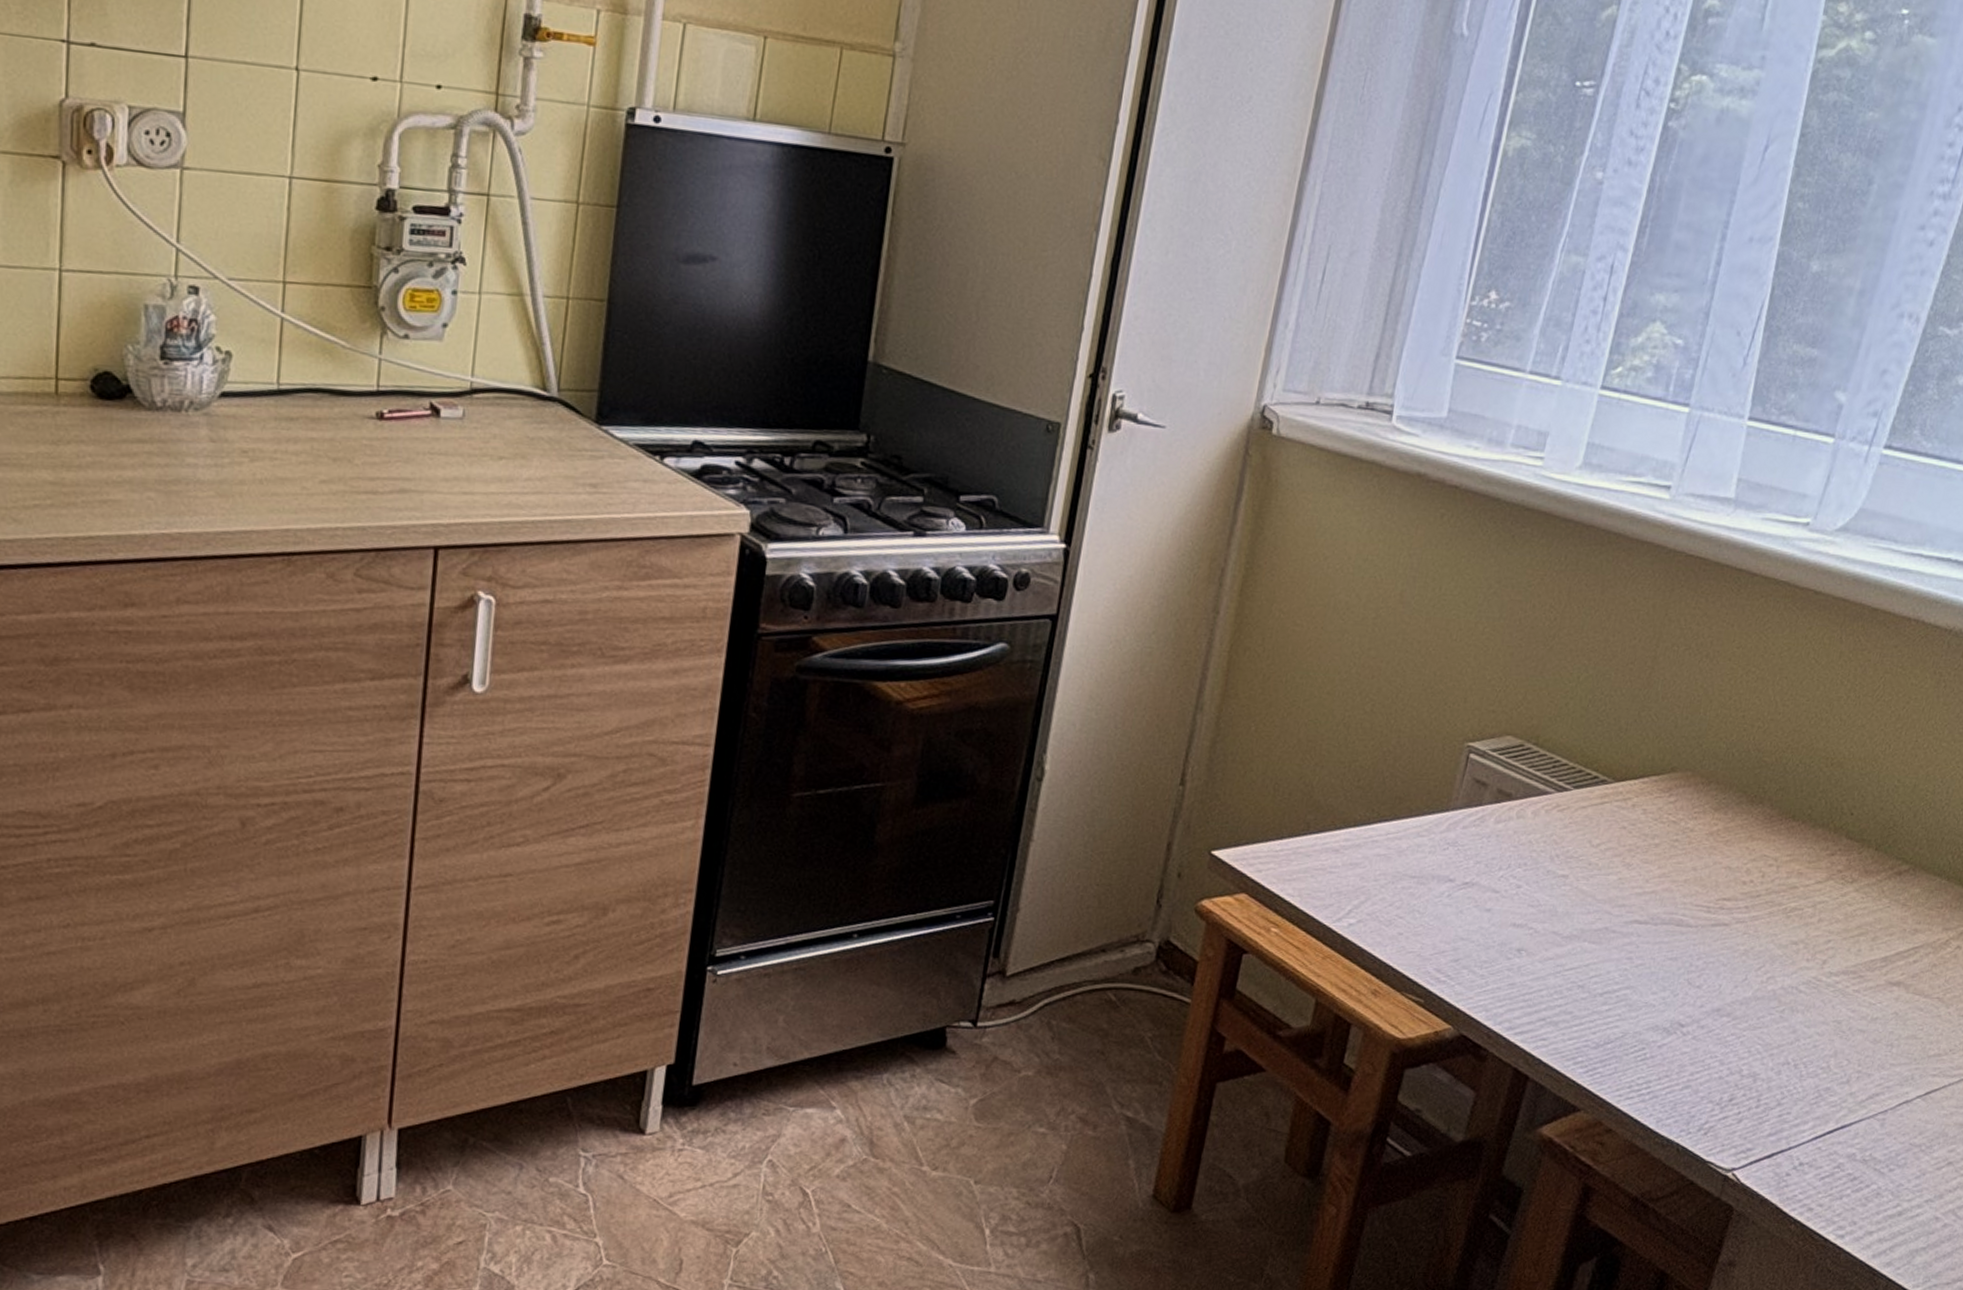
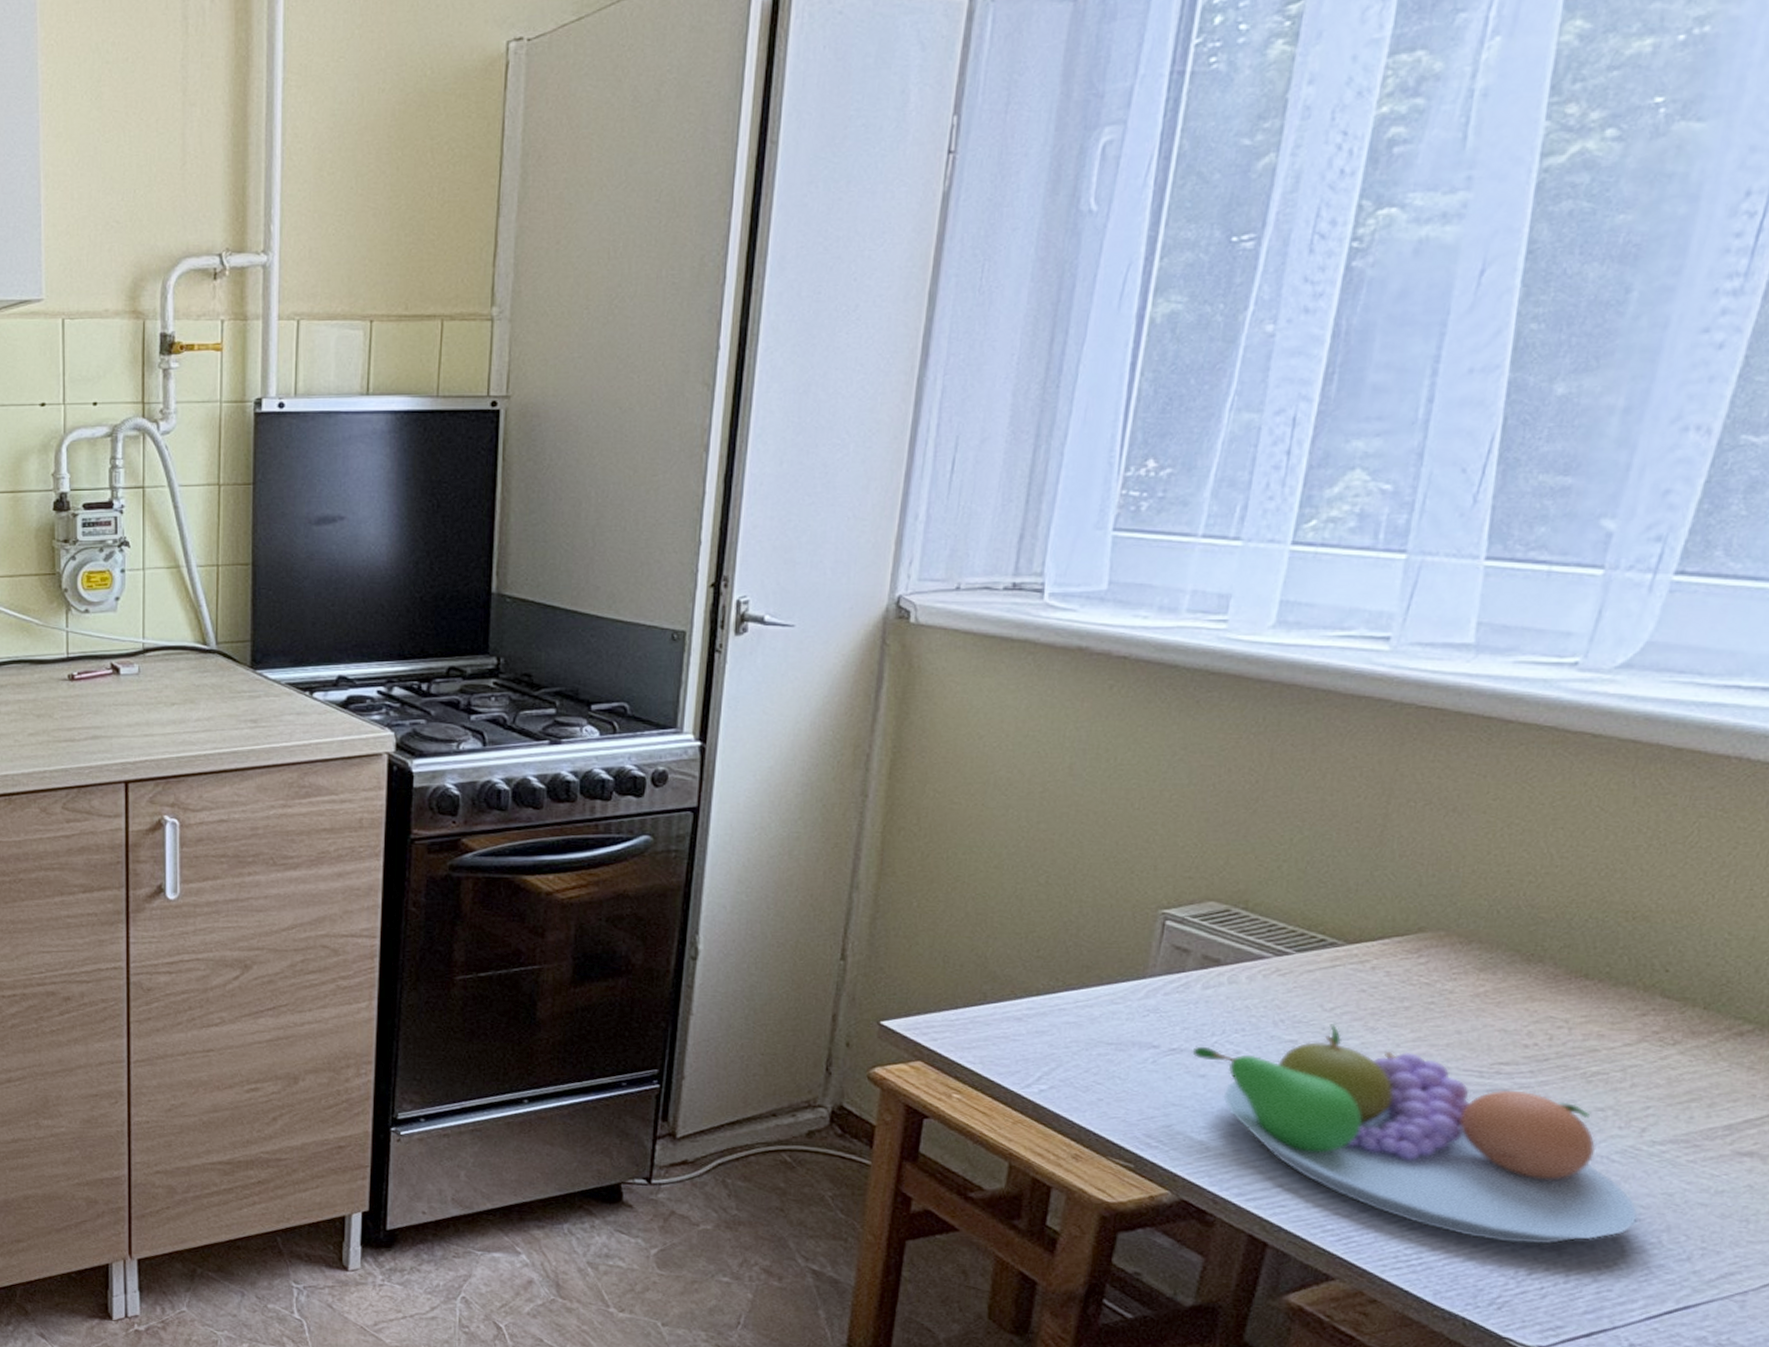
fruit bowl: none [1481,859,1815,1072] -> present [1192,1024,1638,1245]

